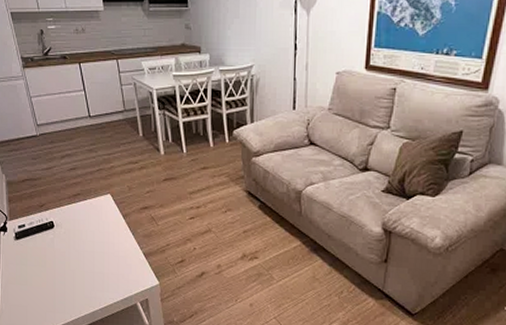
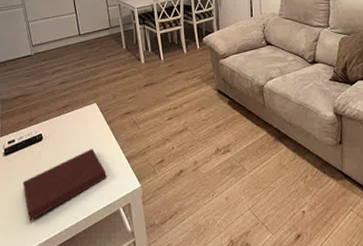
notebook: none [36,240,123,305] -> present [22,148,107,221]

